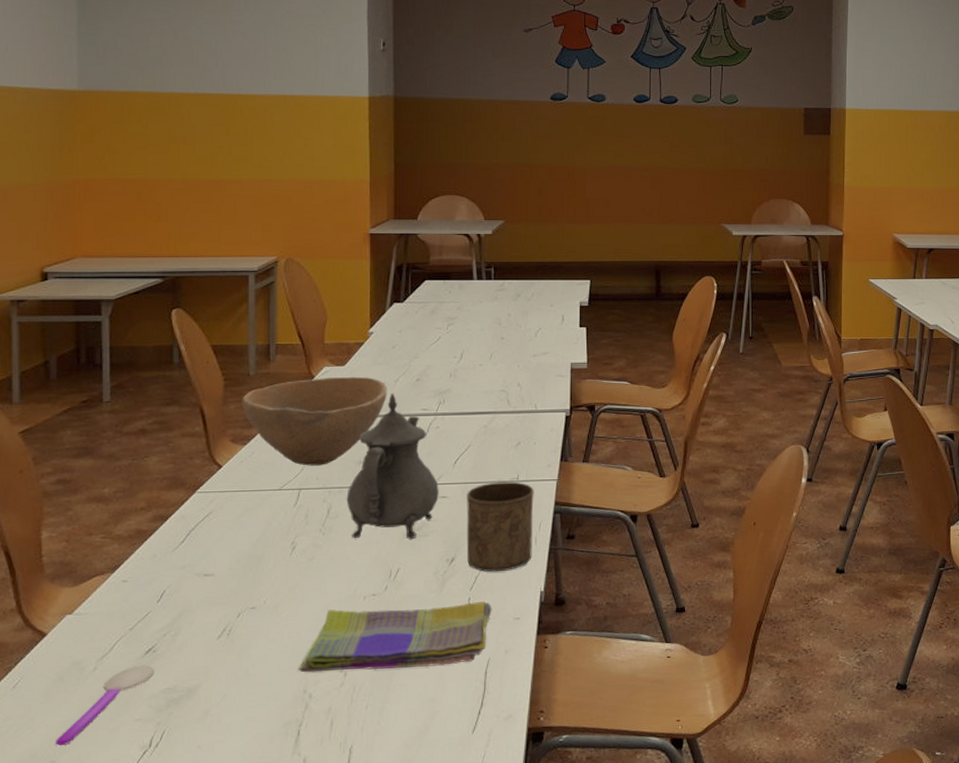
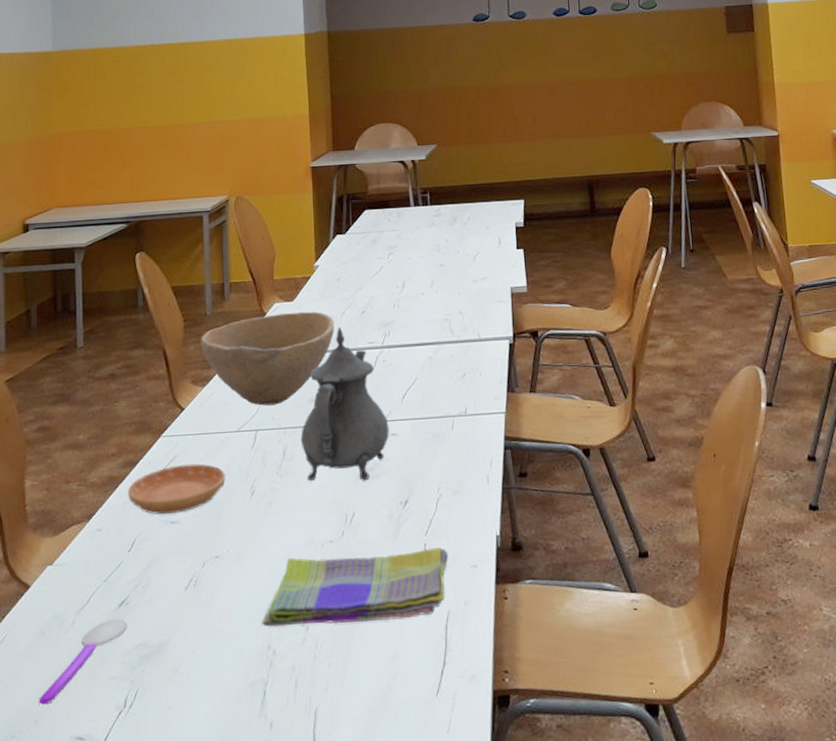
saucer: none [157,519,265,567] -> present [127,463,225,514]
cup: present [466,481,534,572] -> none [416,416,485,515]

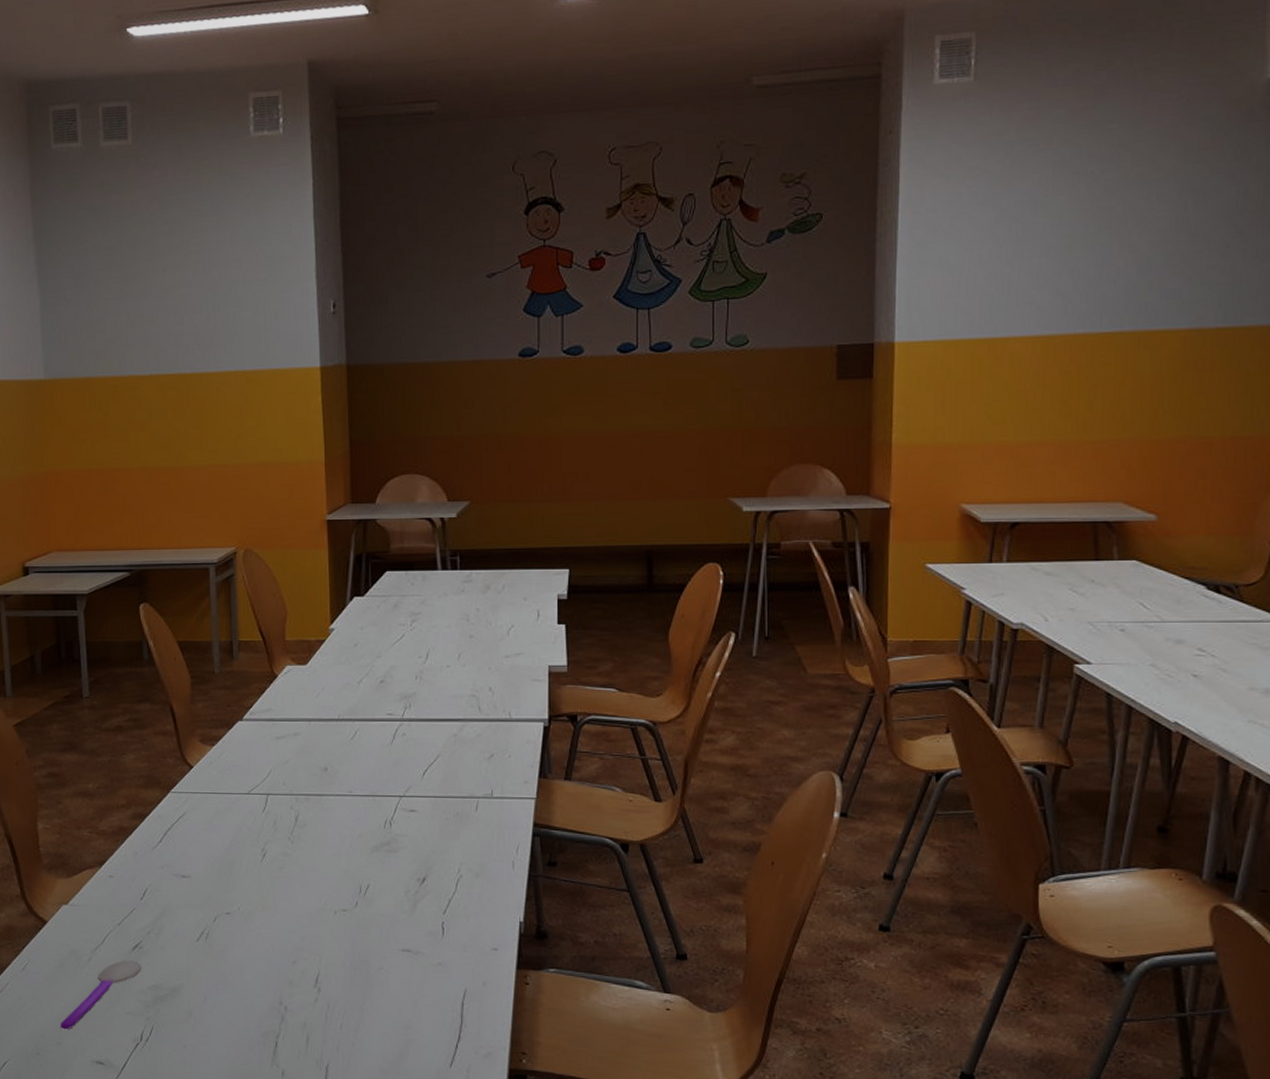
saucer: present [127,463,225,514] -> none [137,821,236,868]
bowl: present [200,311,335,406] -> none [208,676,351,771]
dish towel: present [261,546,449,627] -> none [273,922,468,992]
teapot: present [300,327,389,481] -> none [313,696,408,854]

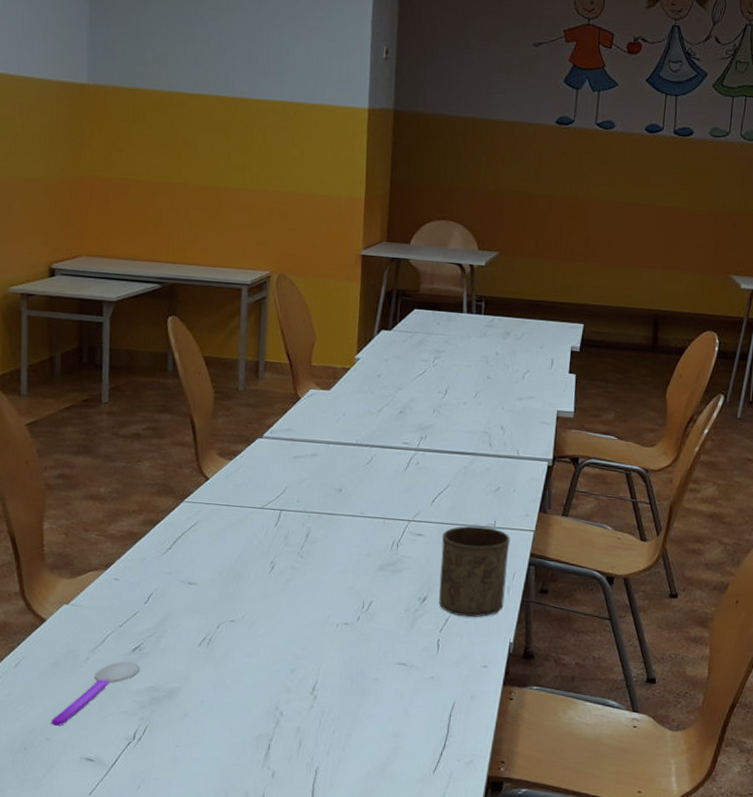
cup: none [437,797,510,897] -> present [439,525,510,618]

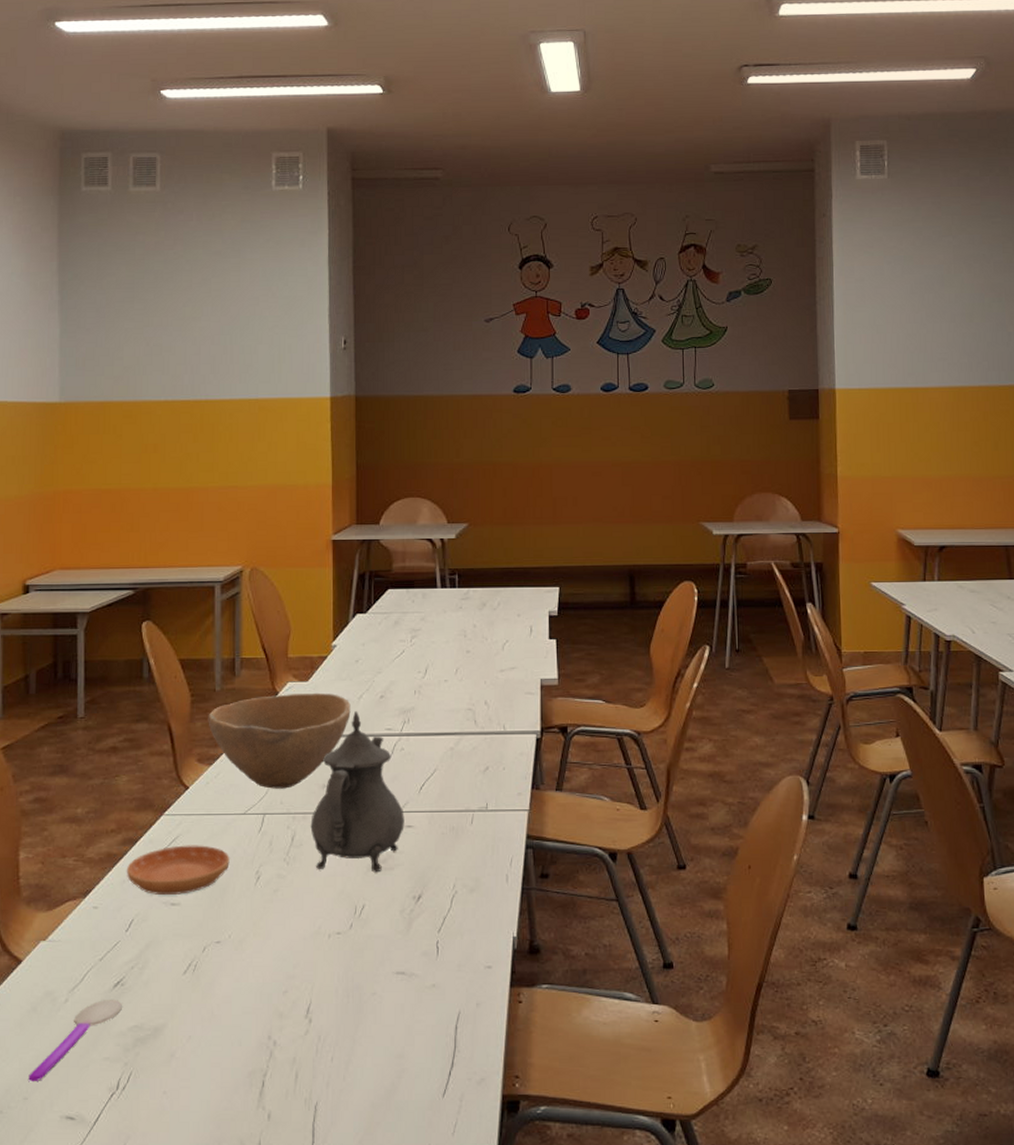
saucer: none [146,531,246,576] -> present [126,845,230,895]
bowl: none [230,400,371,489] -> present [208,692,351,789]
teapot: none [325,423,416,574] -> present [310,711,404,873]
cup: present [439,525,510,618] -> none [433,811,504,913]

